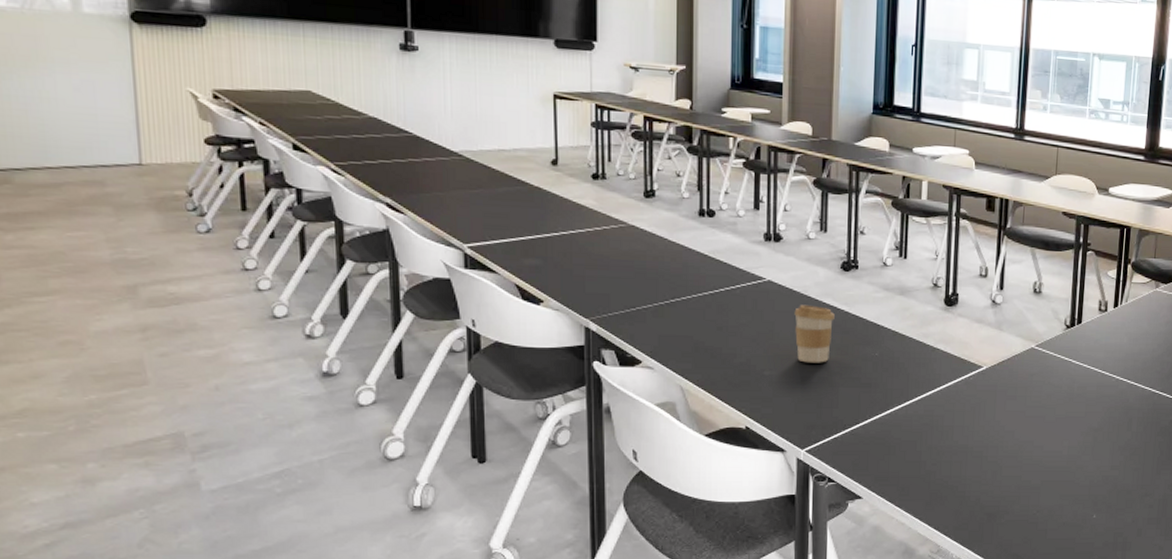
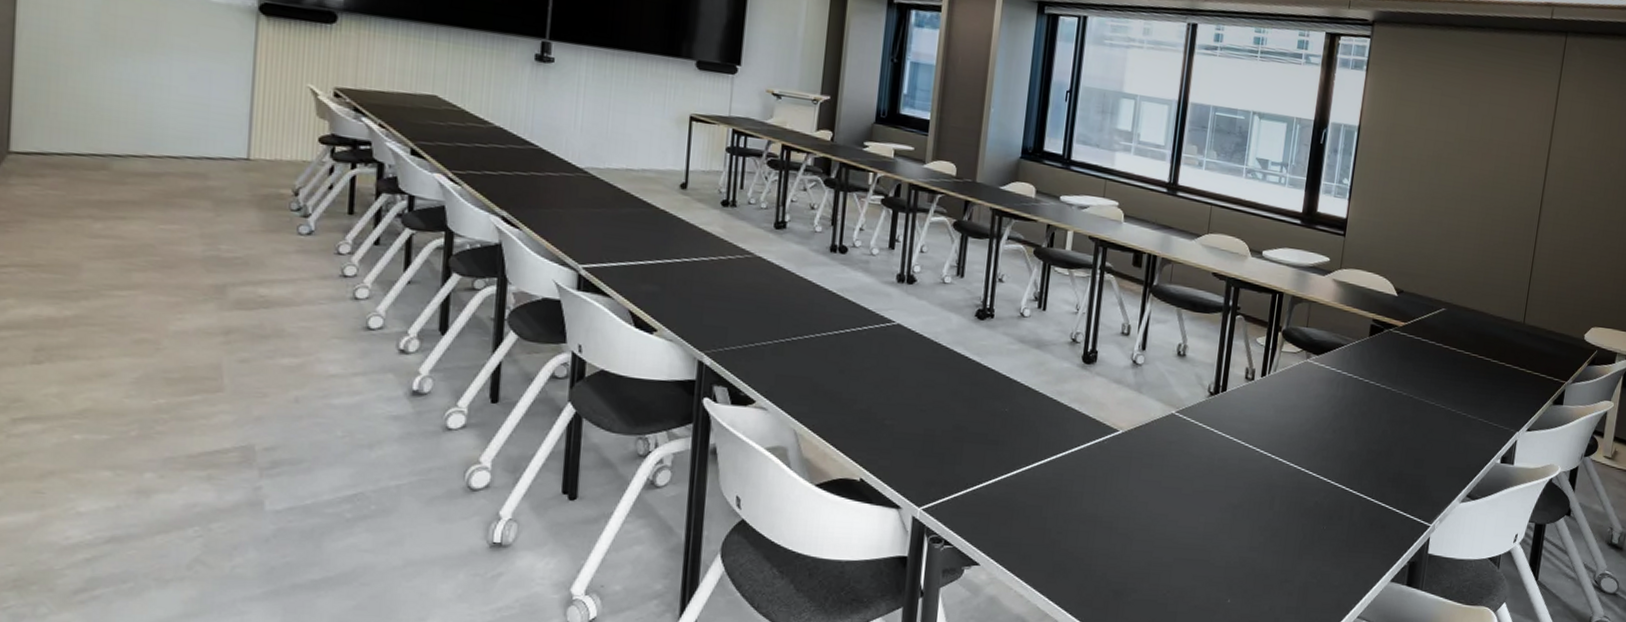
coffee cup: present [794,304,835,363] -> none [921,351,965,416]

